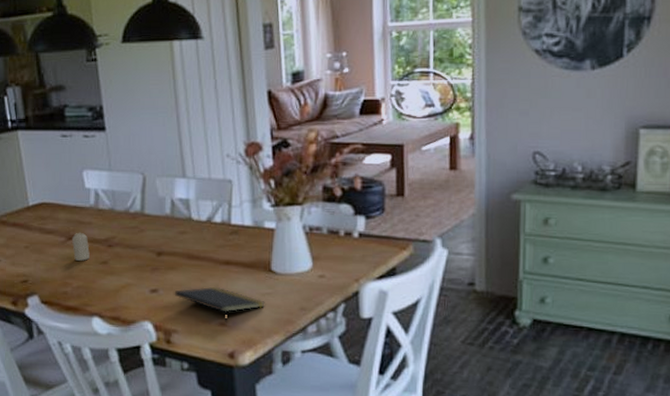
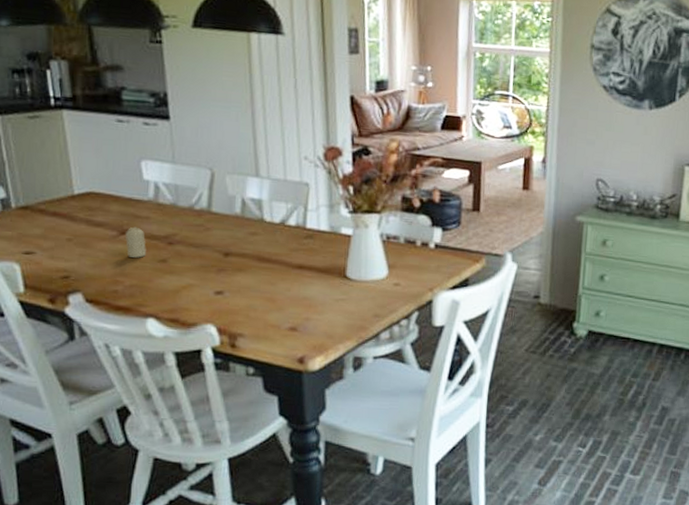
notepad: present [174,287,265,323] -> none [241,290,338,328]

